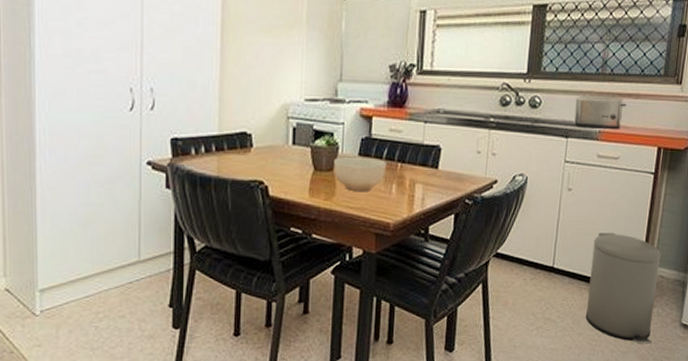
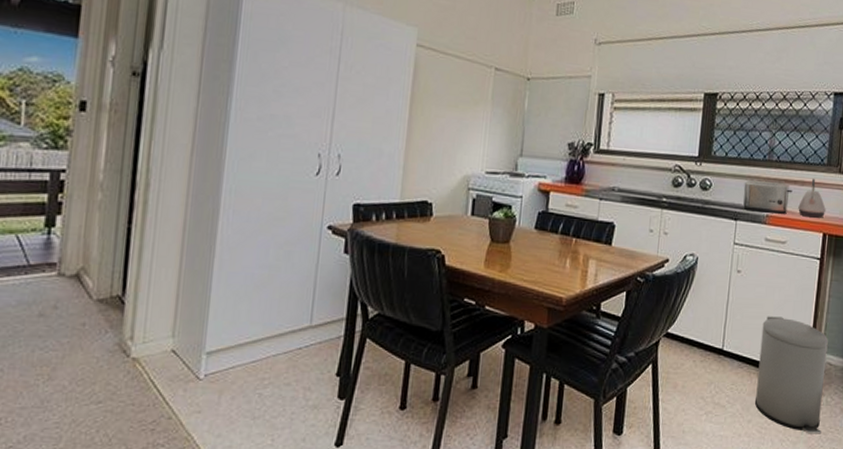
bowl: present [333,156,388,192] -> none [509,229,563,266]
kettle: none [632,90,662,132] -> present [798,178,827,218]

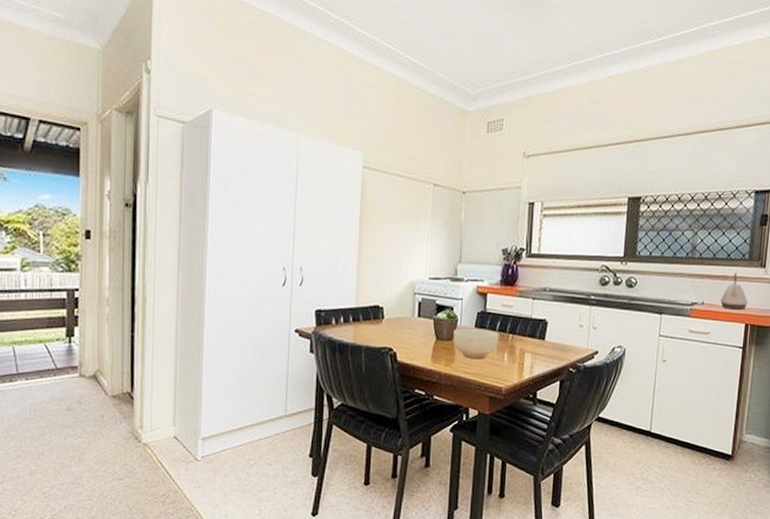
bowl: none [509,229,563,266] -> present [452,328,500,360]
toaster: present [743,180,793,215] -> none [667,277,715,308]
pedal bin: present [755,316,828,434] -> none [682,401,751,507]

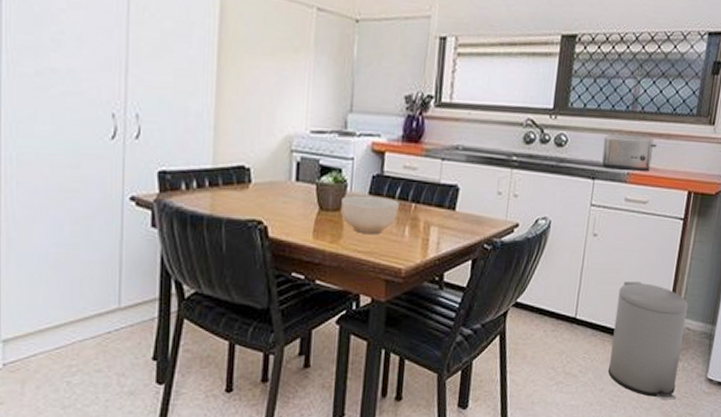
toaster: none [667,277,715,308] -> present [602,134,657,172]
pedal bin: none [682,401,751,507] -> present [608,281,688,400]
kettle: present [720,273,748,310] -> none [662,131,693,175]

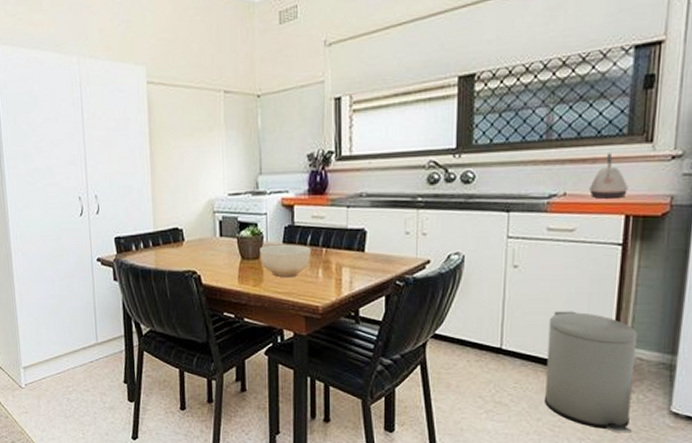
toaster: present [602,134,657,172] -> none [515,164,581,200]
kettle: none [662,131,693,175] -> present [589,153,629,199]

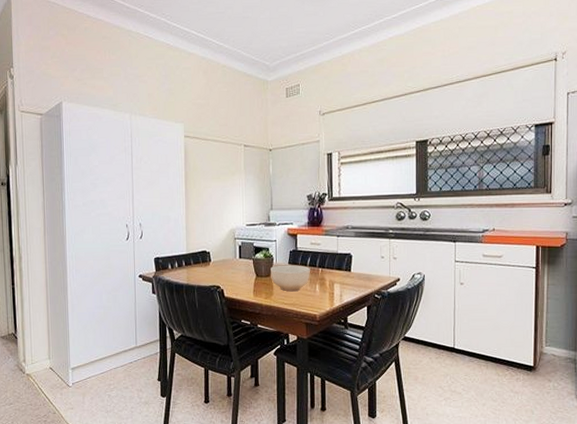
pedal bin: present [545,311,637,433] -> none [487,318,551,414]
kettle: present [589,153,629,199] -> none [510,200,538,233]

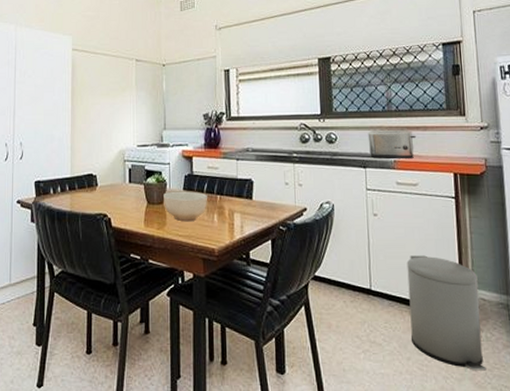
toaster: none [459,207,504,234] -> present [367,130,416,159]
pedal bin: none [487,318,551,414] -> present [406,255,486,371]

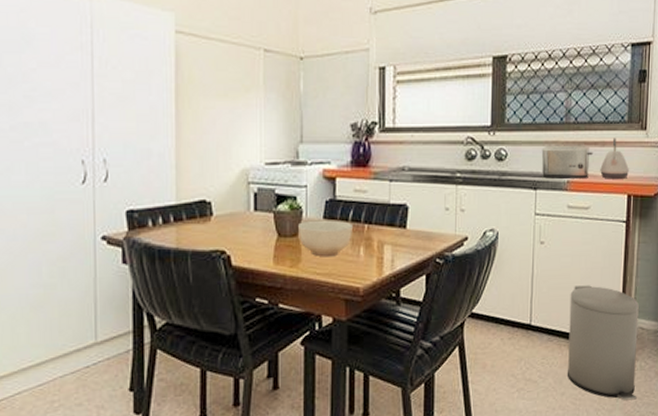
kettle: none [424,123,454,159] -> present [600,137,630,179]

